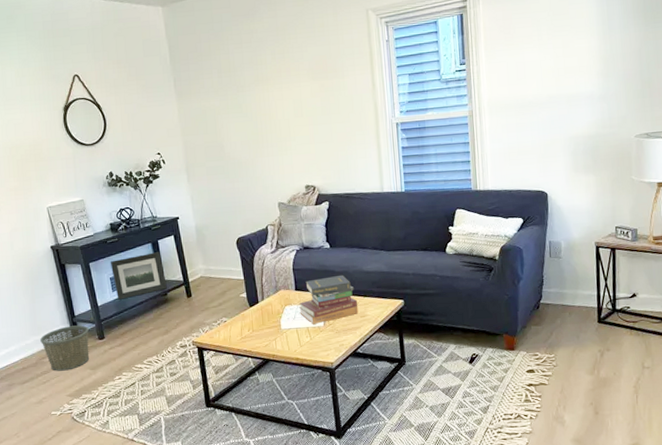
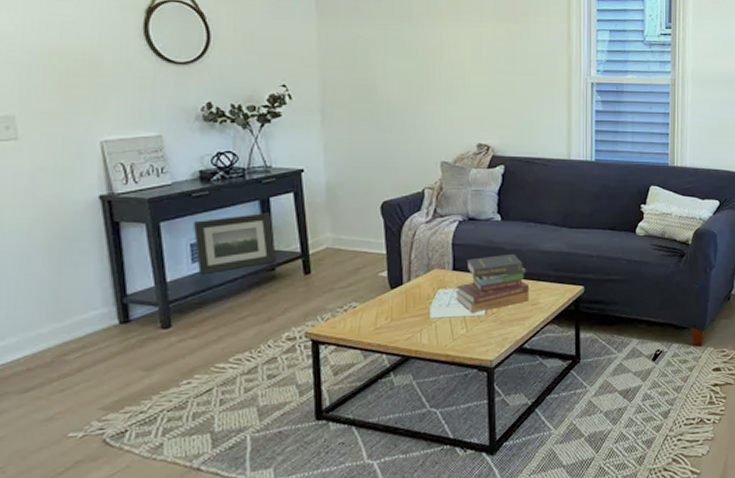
basket: present [40,325,90,371] -> none [63,308,147,374]

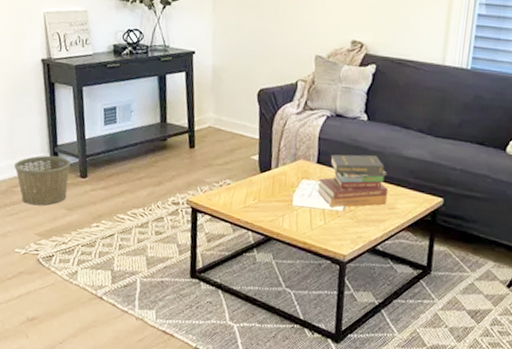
basket: none [63,308,147,374] -> present [14,155,71,206]
picture frame: present [193,213,276,274] -> none [106,88,168,136]

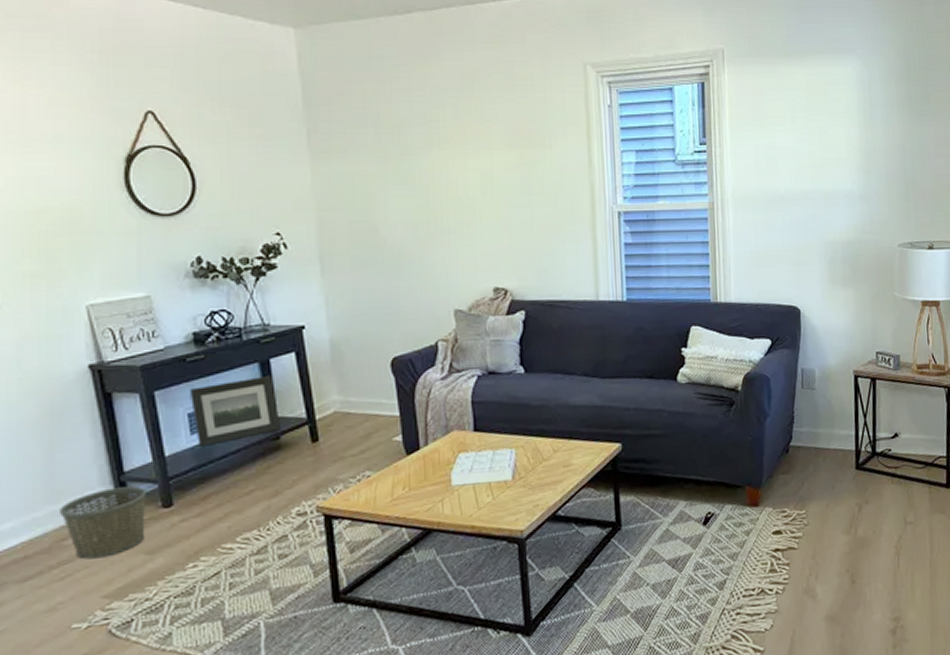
picture frame: none [106,88,168,136] -> present [189,376,280,447]
books: present [317,154,389,208] -> none [478,409,561,478]

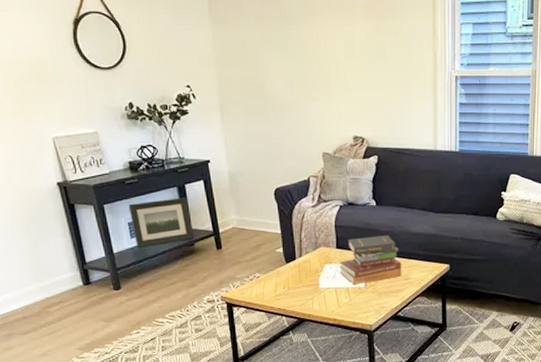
basket: present [60,486,147,560] -> none [45,273,103,322]
books: none [478,409,561,478] -> present [339,234,402,285]

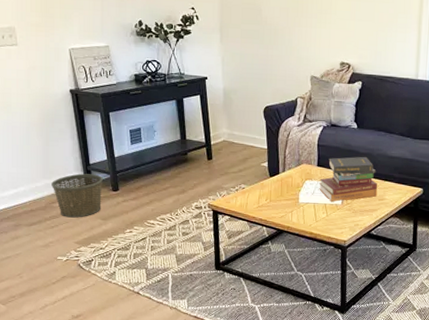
basket: none [45,273,103,322] -> present [52,173,103,218]
picture frame: present [128,198,194,247] -> none [131,110,188,154]

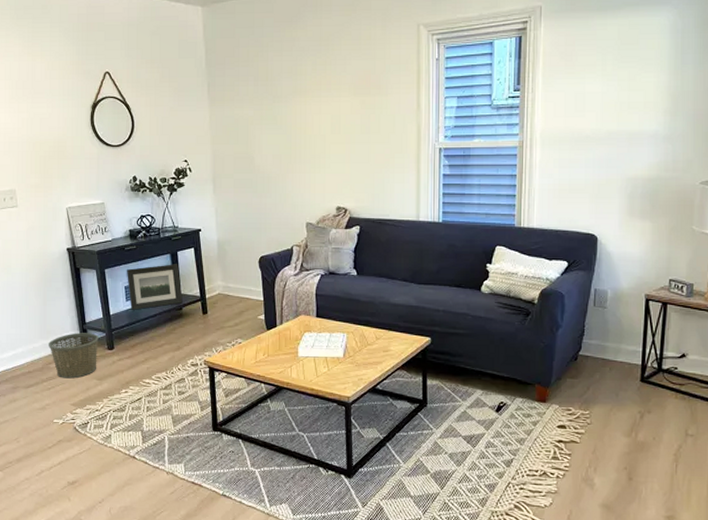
picture frame: none [131,110,188,154] -> present [126,264,183,310]
books: present [319,156,378,202] -> none [319,305,382,355]

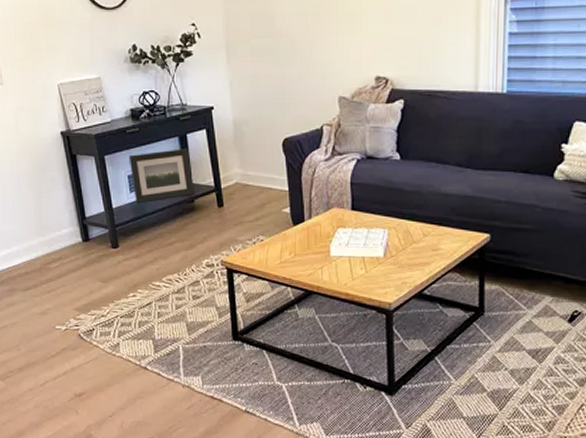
basket: present [49,333,99,379] -> none [46,229,101,281]

